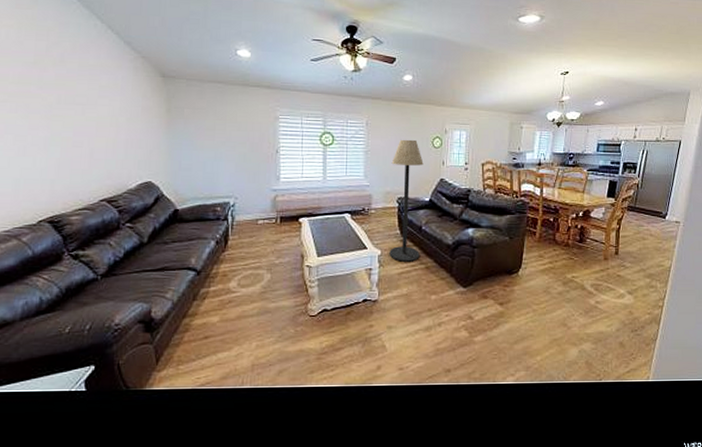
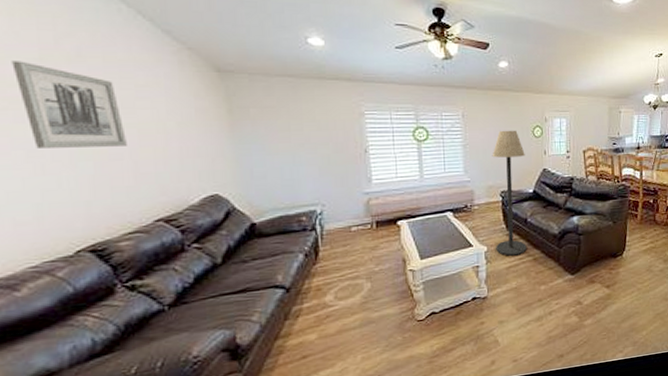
wall art: none [14,64,87,136] -> present [11,61,127,148]

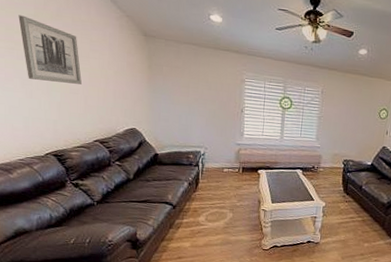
floor lamp: present [492,130,527,256] -> none [332,108,370,215]

